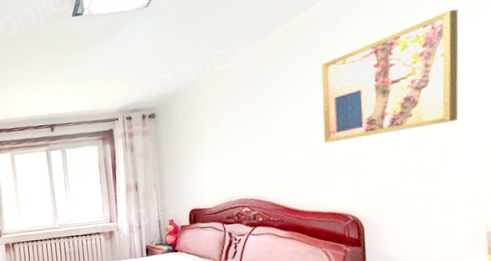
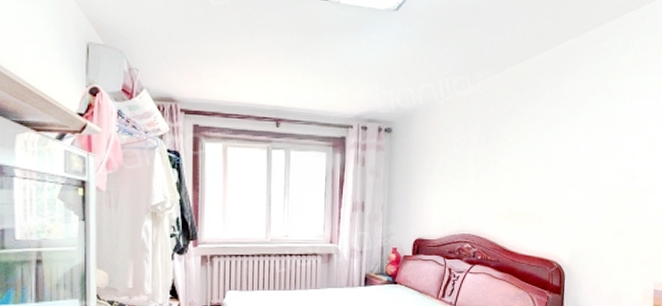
wall art: present [321,9,459,143] -> none [541,84,653,189]

